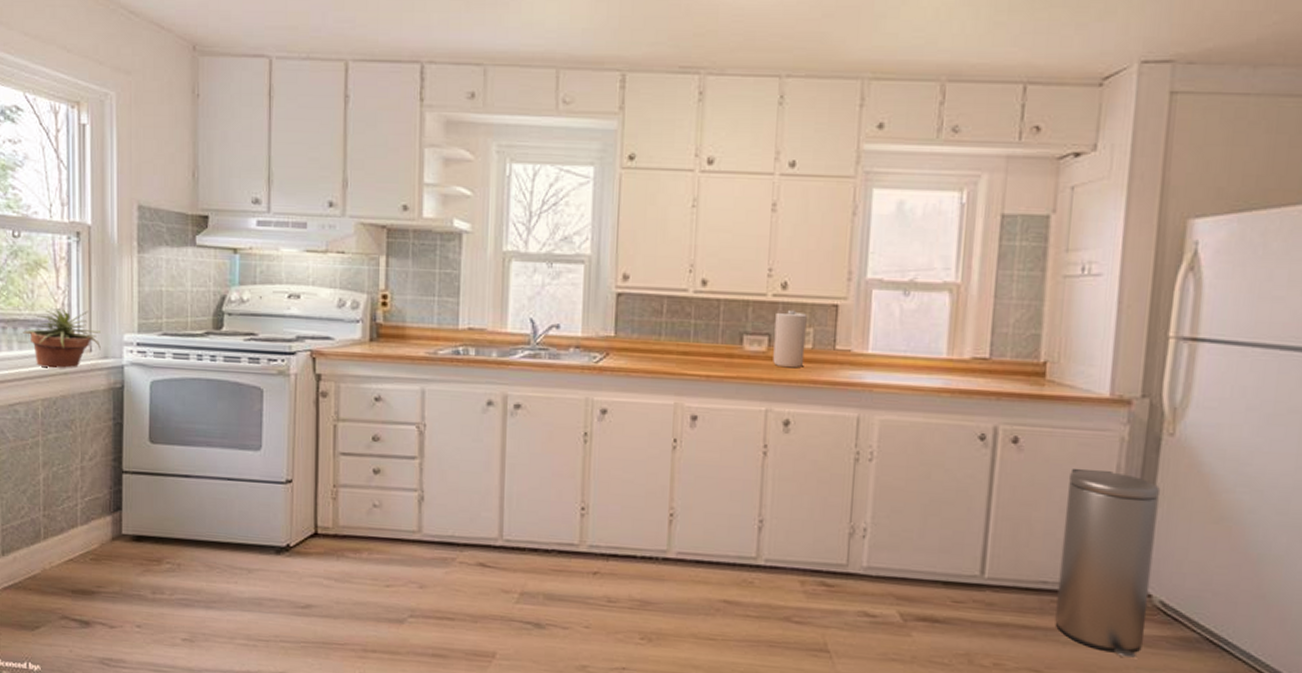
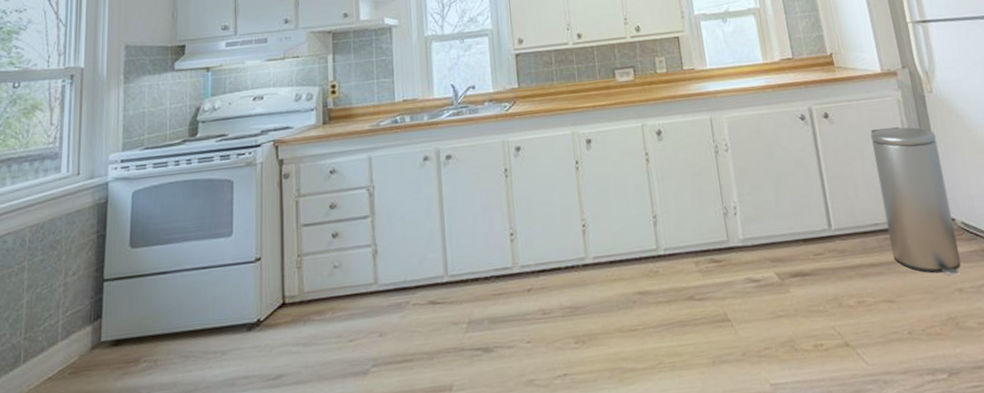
potted plant: present [20,309,101,369] -> none [14,139,88,197]
paper towel holder: present [773,309,807,368] -> none [635,45,663,90]

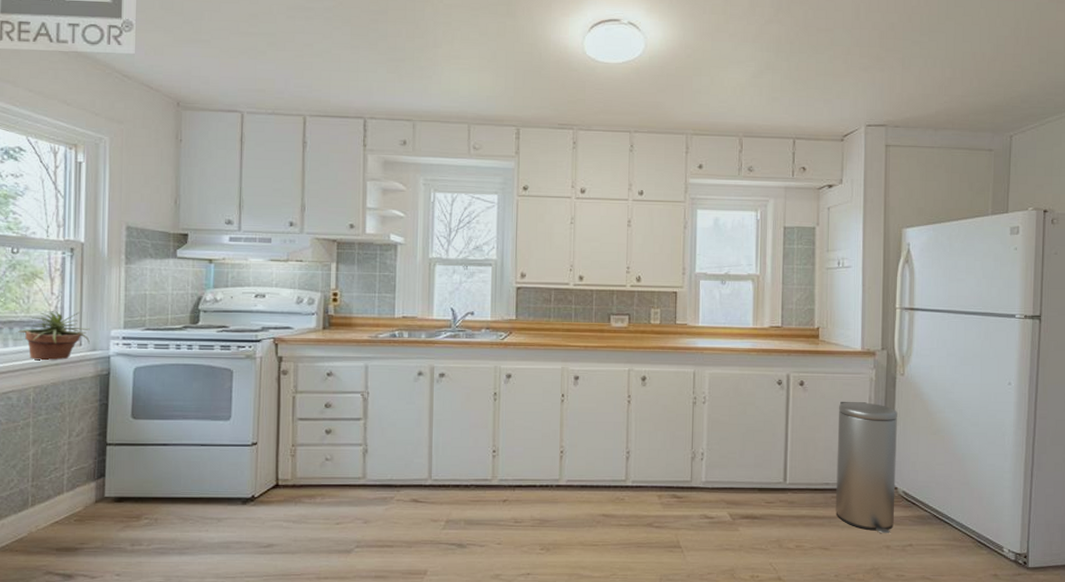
potted plant: none [14,139,88,197] -> present [16,311,90,361]

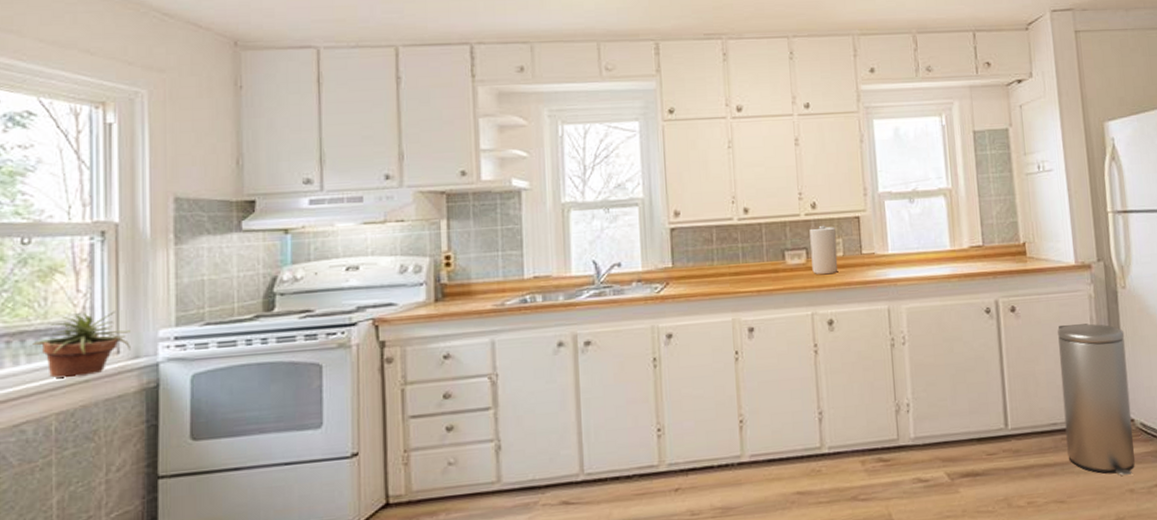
paper towel holder: none [632,296,655,338] -> present [809,225,838,275]

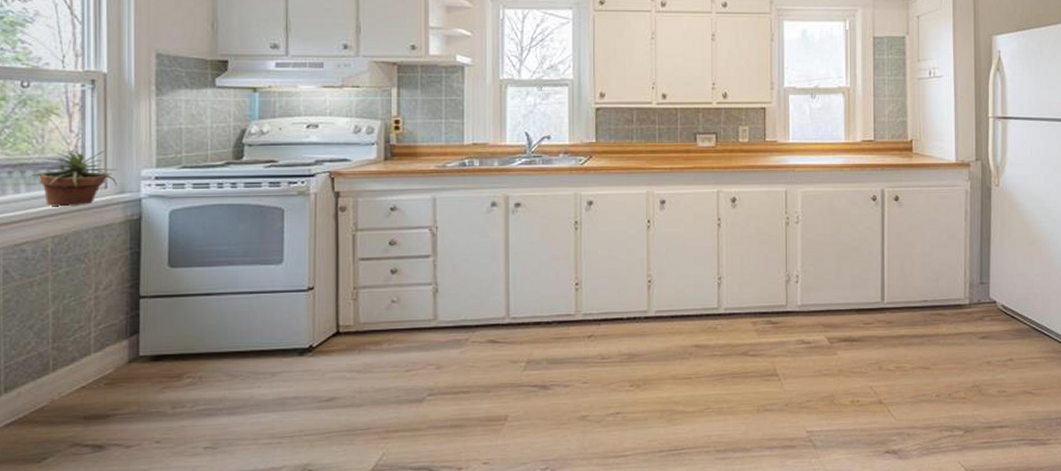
paper towel holder: present [809,225,838,275] -> none [720,113,743,158]
pedal bin: present [1057,323,1135,476] -> none [934,215,995,350]

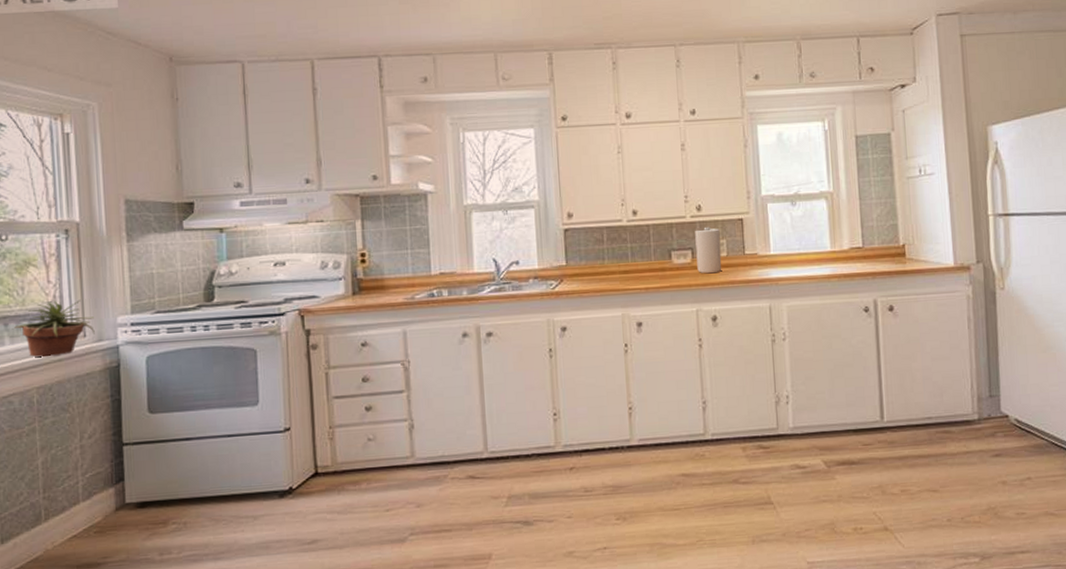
paper towel holder: none [720,113,743,158] -> present [695,226,722,274]

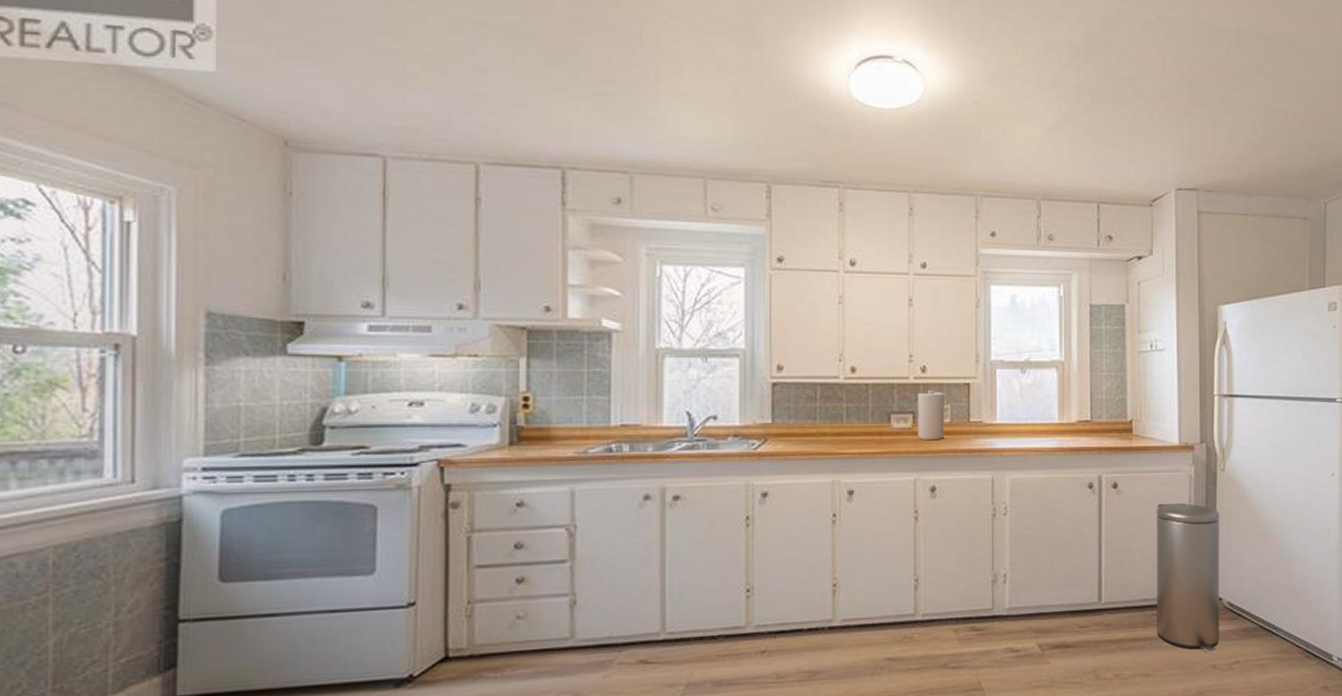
potted plant: present [12,299,95,358] -> none [22,434,149,508]
pedal bin: none [934,323,1008,469] -> present [1156,503,1220,653]

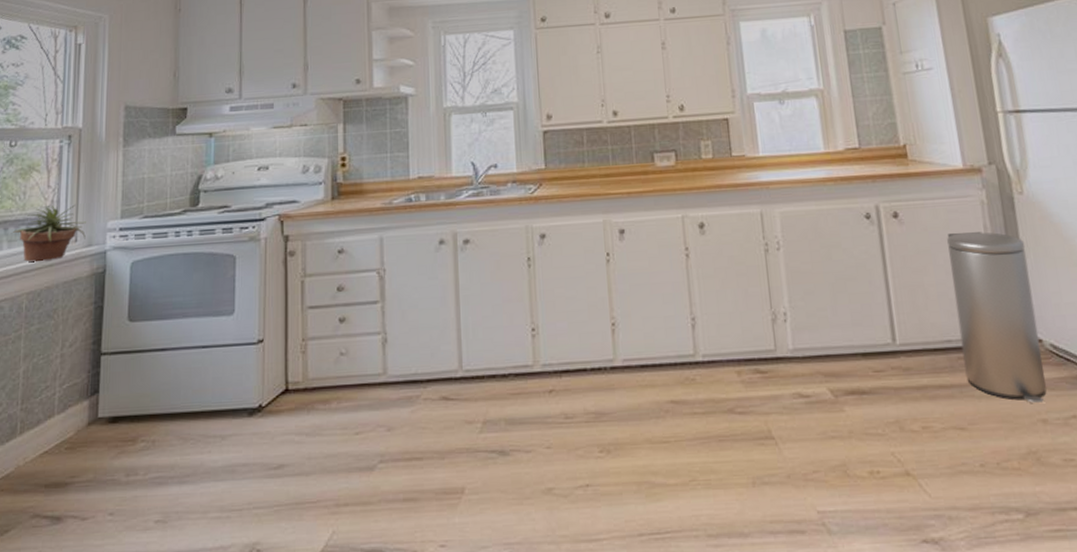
potted plant: none [22,434,149,508] -> present [10,204,86,263]
paper towel holder: present [918,390,945,441] -> none [678,127,708,177]

